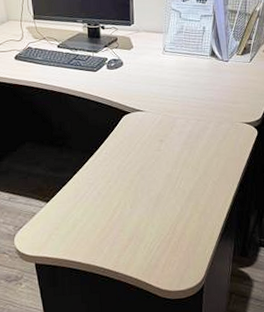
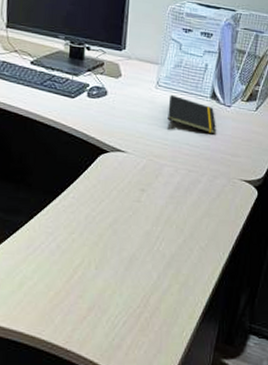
notepad: none [175,57,217,88] -> present [167,94,216,135]

